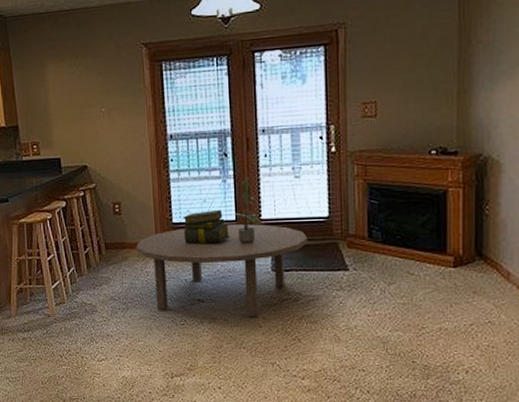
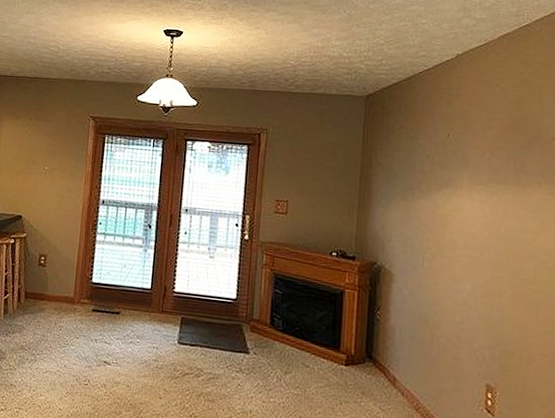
coffee table: present [135,224,308,317] -> none [53,288,215,388]
stack of books: present [183,209,231,244] -> none [100,275,144,308]
potted plant: present [234,176,262,243] -> none [150,249,175,313]

